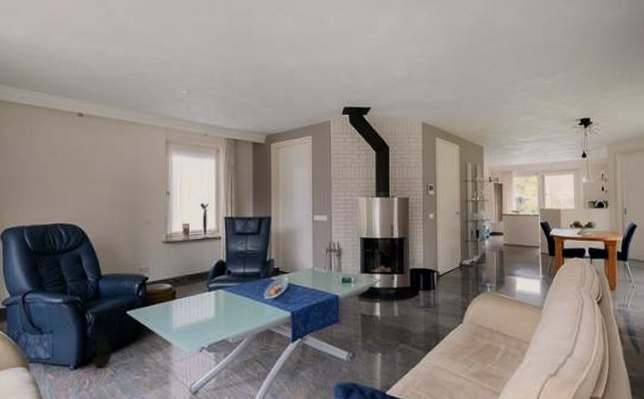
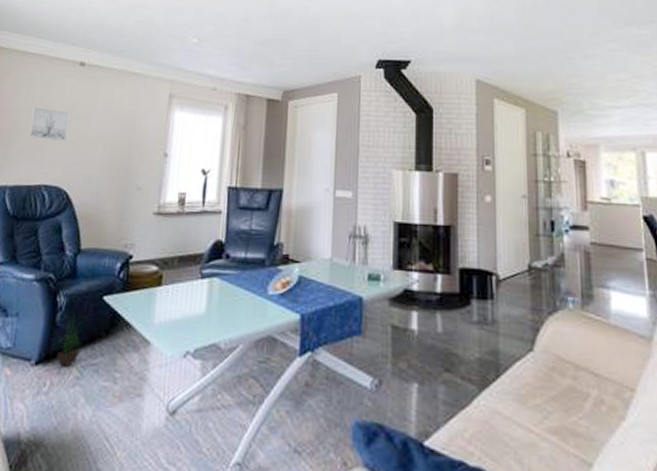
wall art: none [38,155,75,185] -> present [29,107,70,142]

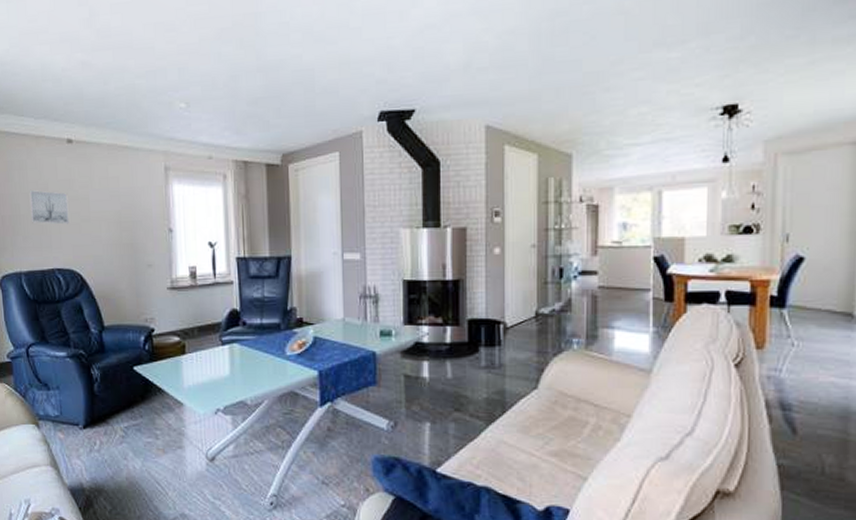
potted plant: present [53,314,83,368] -> none [96,384,122,429]

